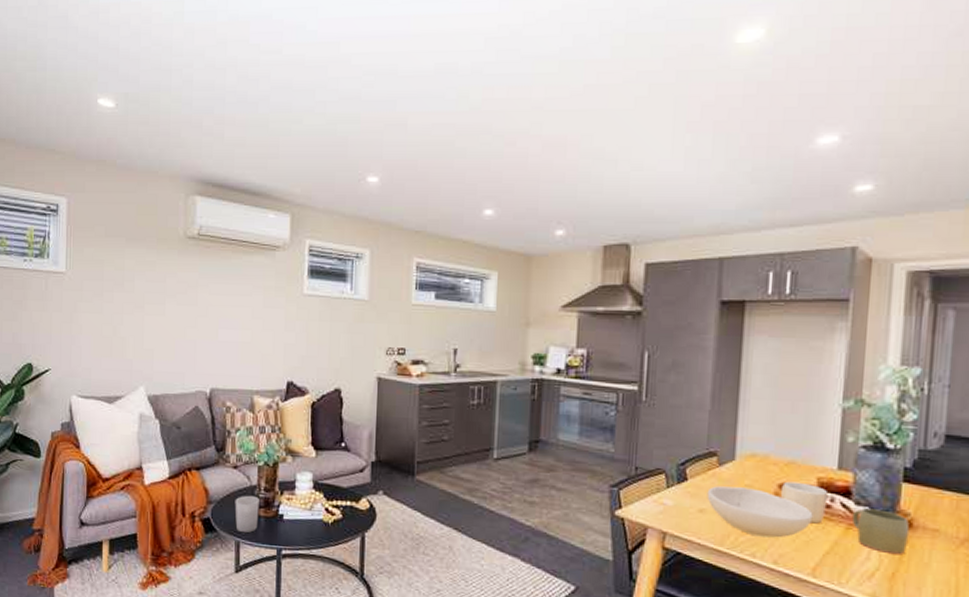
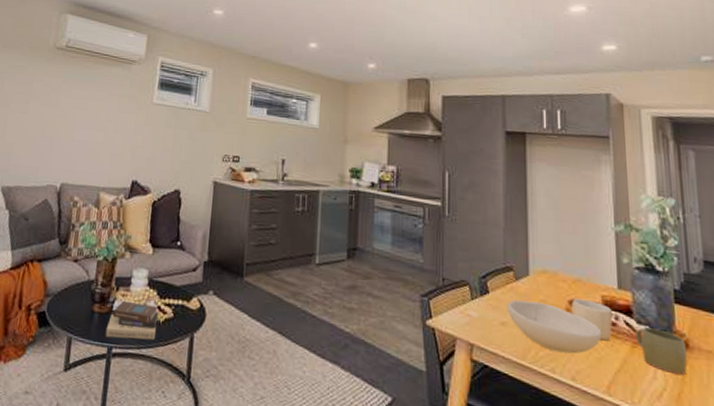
candle holder: present [235,495,259,533] -> none [69,289,95,329]
books: none [273,504,327,541] -> present [105,300,159,341]

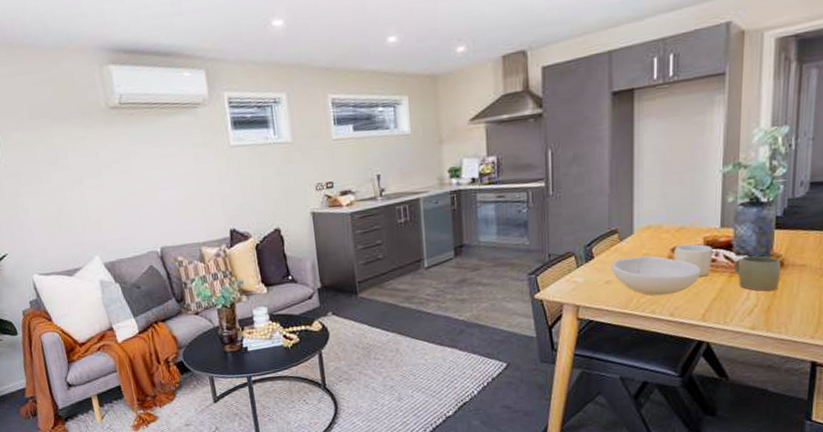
books: present [105,300,159,341] -> none [241,335,287,370]

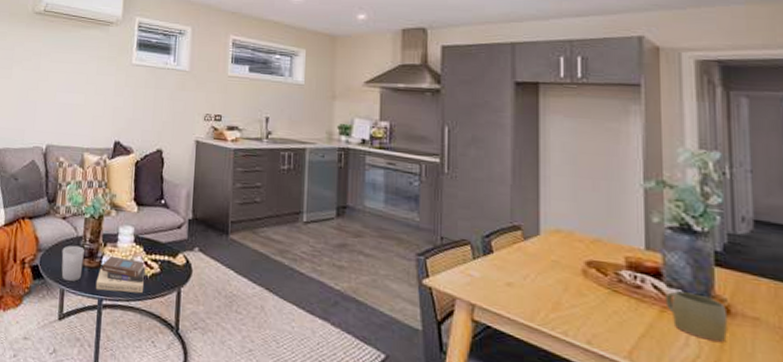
candle holder: none [202,335,227,369] -> present [61,245,84,282]
books: none [241,335,287,370] -> present [95,256,146,294]
bowl: present [611,255,701,296] -> none [514,260,624,317]
mug: present [674,243,714,277] -> none [589,259,638,305]

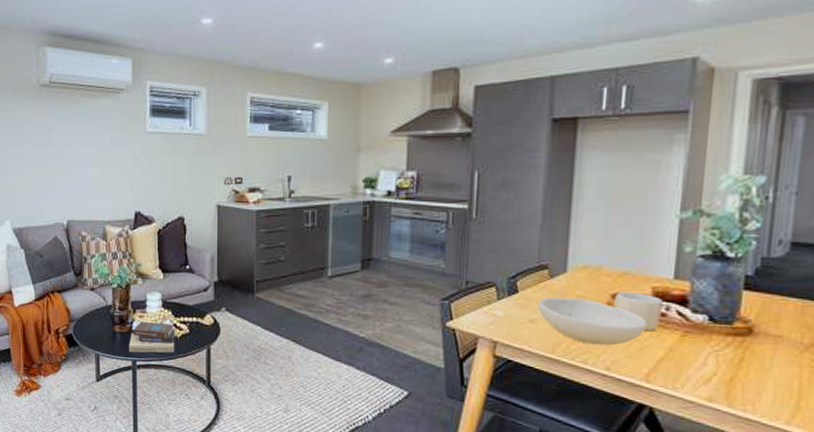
candle holder: present [61,245,84,282] -> none [93,314,115,347]
bowl: none [514,260,624,317] -> present [538,297,647,346]
mug: none [589,259,638,305] -> present [614,291,664,332]
mug: present [665,291,728,342] -> none [688,316,750,360]

